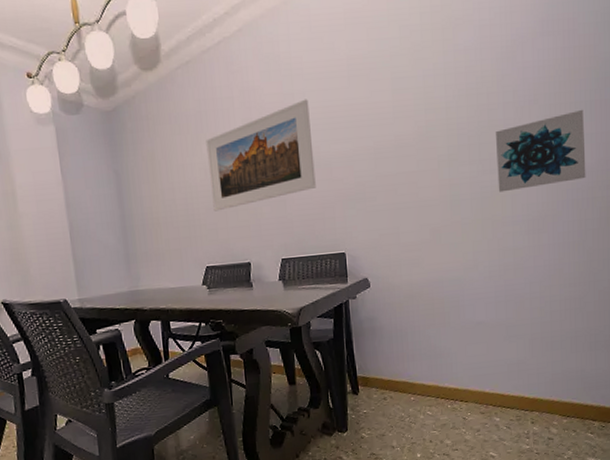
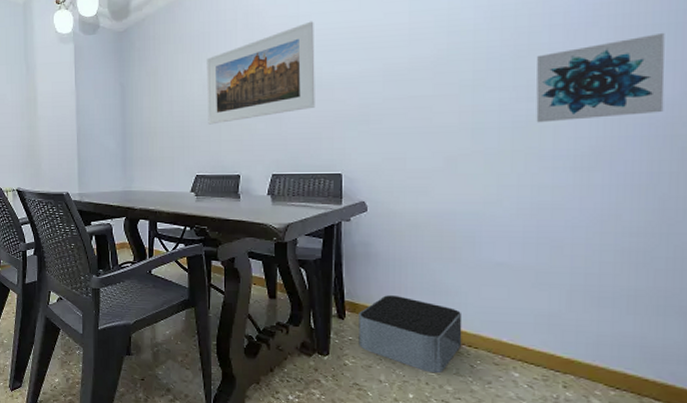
storage bin: none [370,364,456,431] -> present [358,295,463,374]

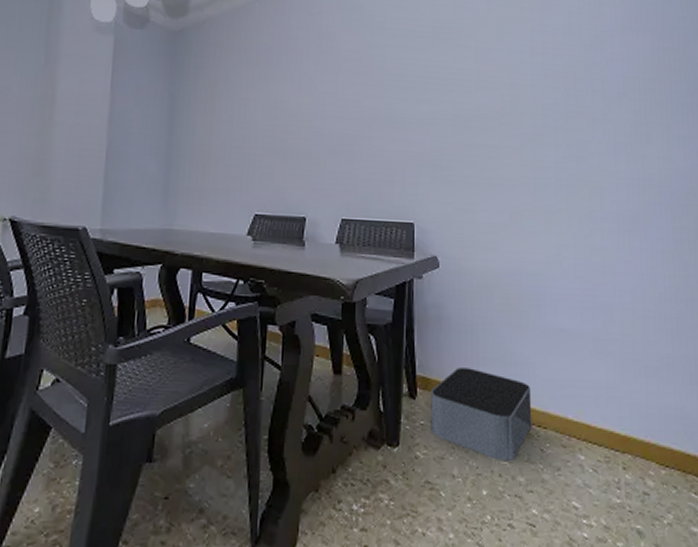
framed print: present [206,21,315,125] -> none [272,53,389,155]
wall art: present [536,32,665,123] -> none [584,110,680,184]

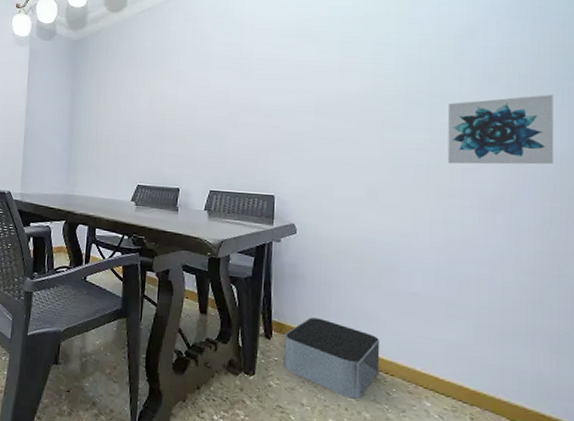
wall art: none [584,110,680,184] -> present [447,94,554,165]

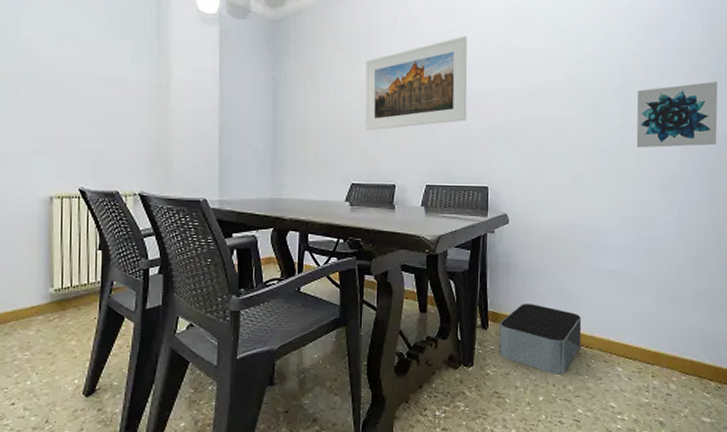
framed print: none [152,50,256,138] -> present [365,36,468,131]

